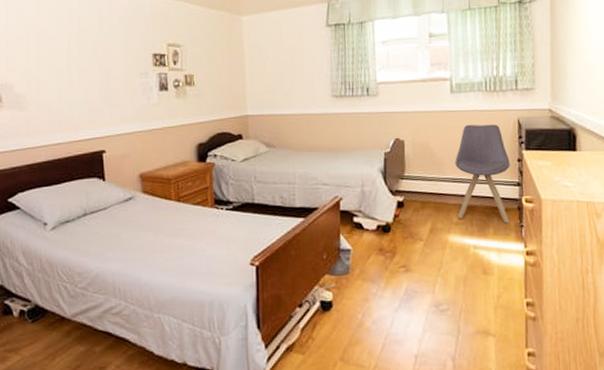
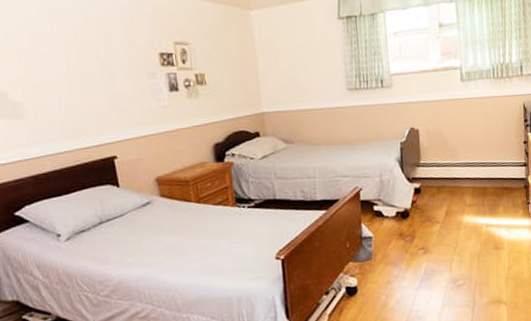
chair: present [455,124,510,223] -> none [467,109,518,202]

